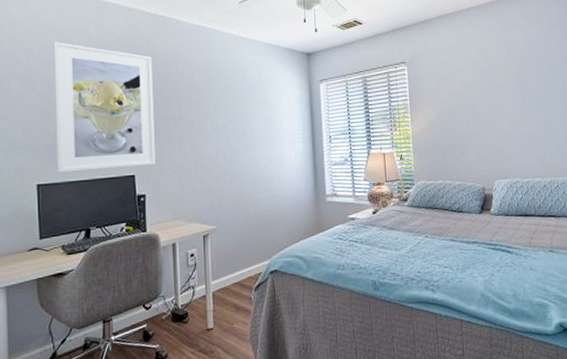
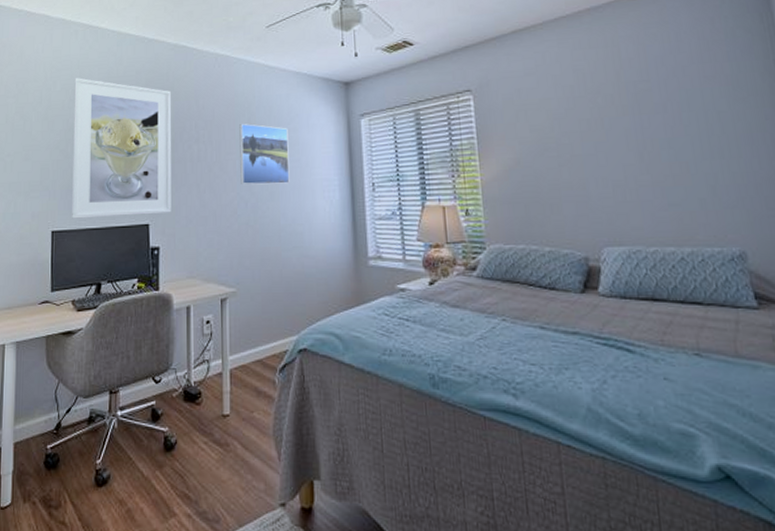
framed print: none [216,87,262,139] -> present [239,124,290,185]

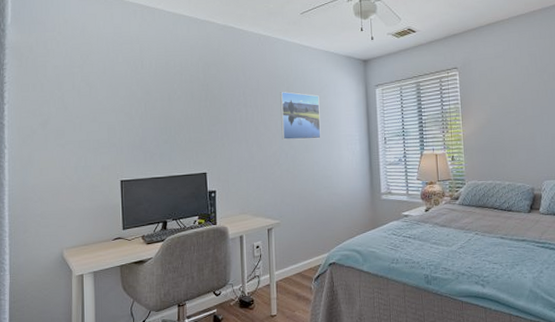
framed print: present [72,78,172,219] -> none [135,51,225,170]

